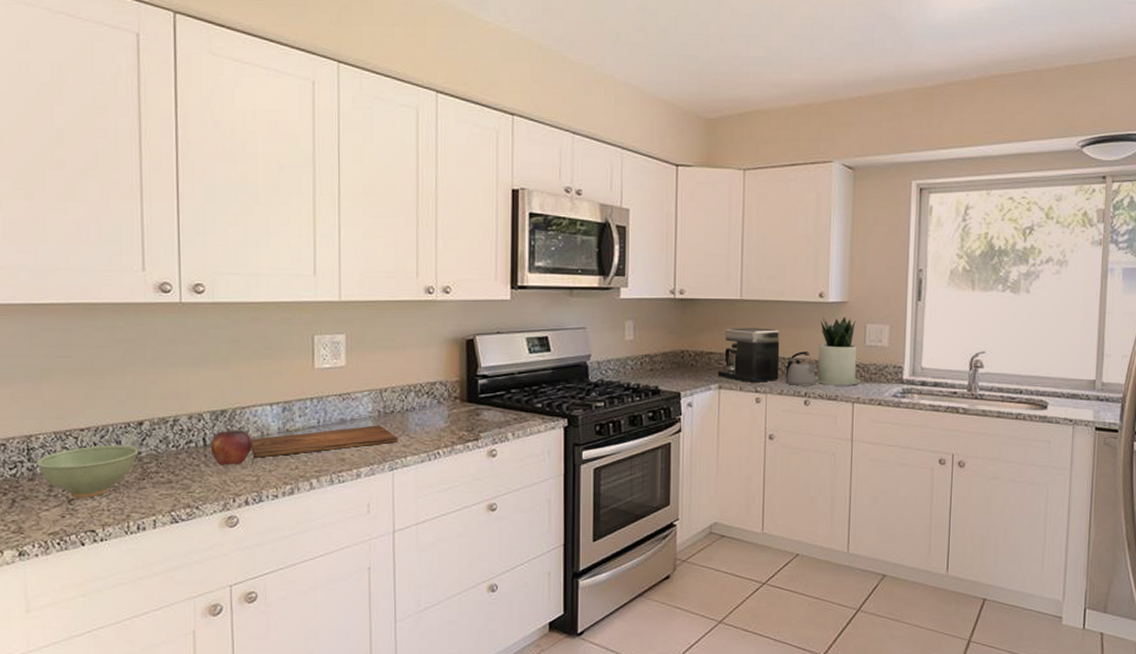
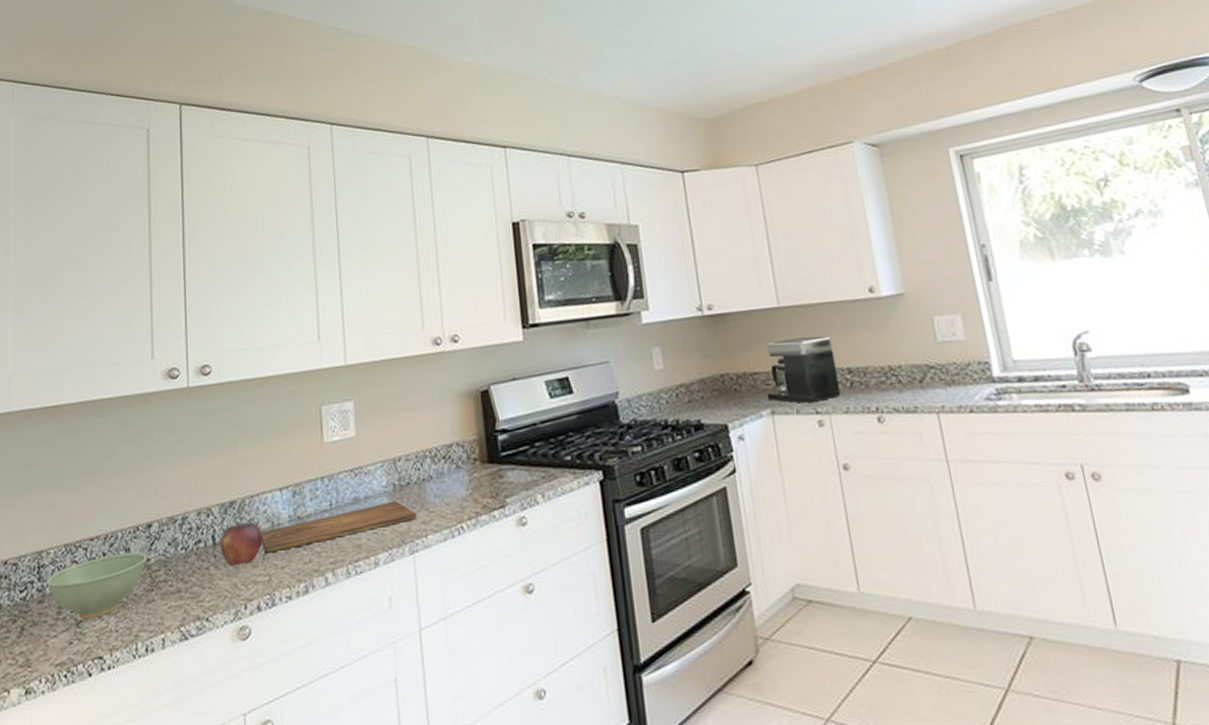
kettle: present [785,351,818,387] -> none [847,358,888,401]
planter: present [815,316,860,386] -> none [877,311,941,396]

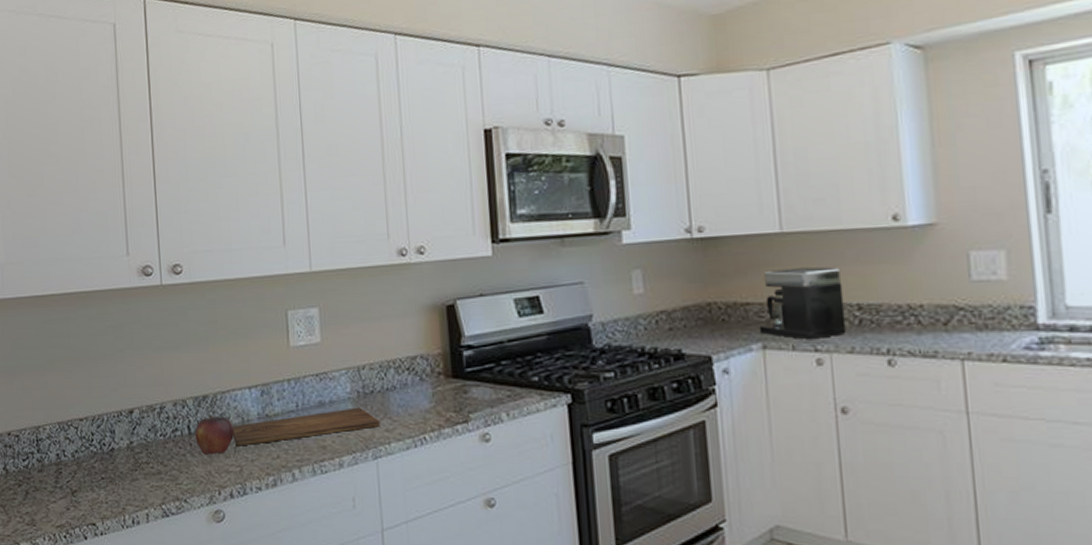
bowl: present [46,552,148,620] -> none [44,435,131,490]

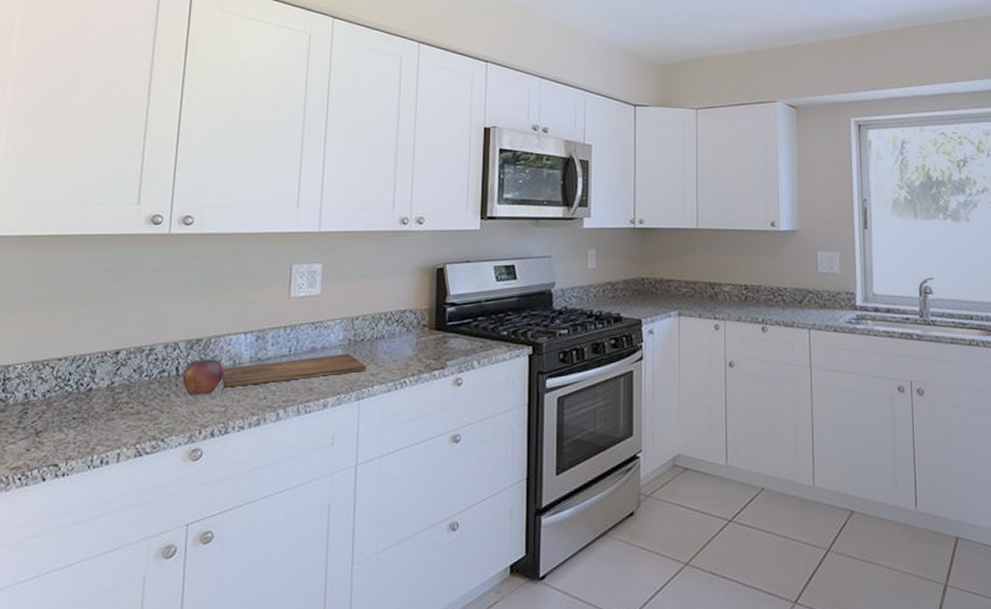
coffee maker: present [759,266,847,340] -> none [677,255,736,310]

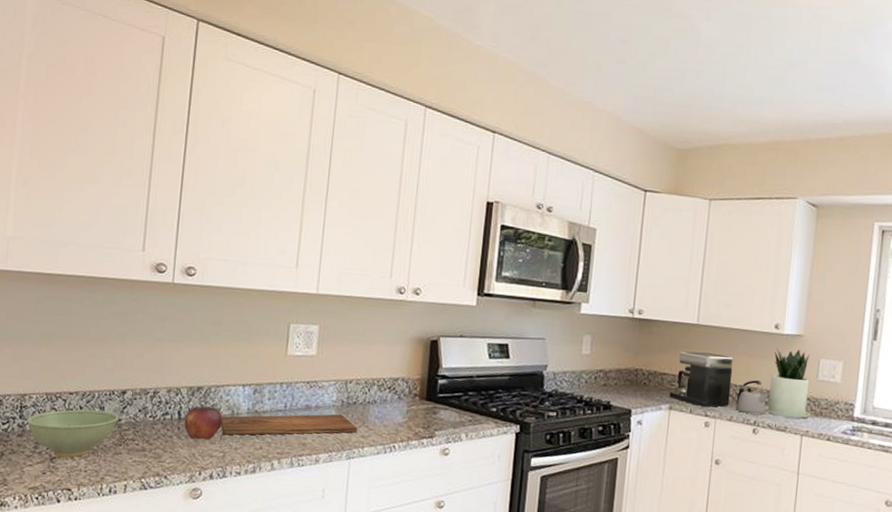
bowl: none [10,375,112,430] -> present [26,409,119,458]
coffee maker: none [677,255,736,310] -> present [669,351,734,408]
kettle: none [742,278,773,313] -> present [735,380,769,416]
planter: none [771,244,815,312] -> present [765,347,810,419]

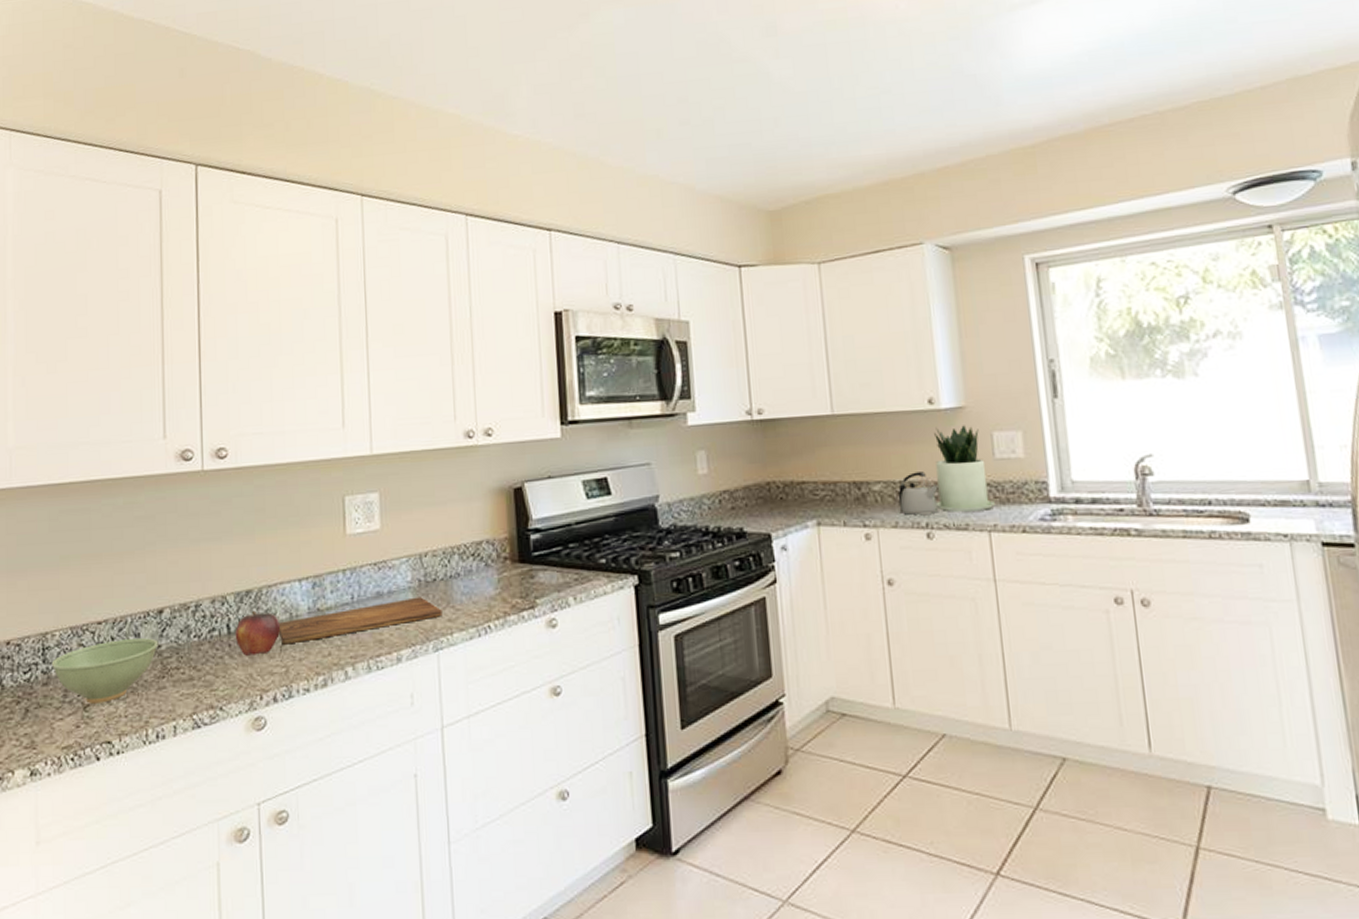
coffee maker: present [669,351,734,408] -> none [814,446,891,516]

